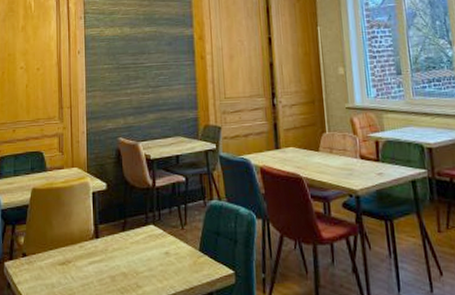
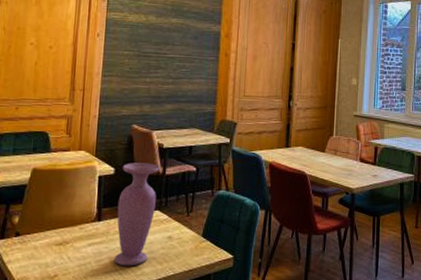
vase: none [113,176,150,285] -> present [113,163,160,266]

